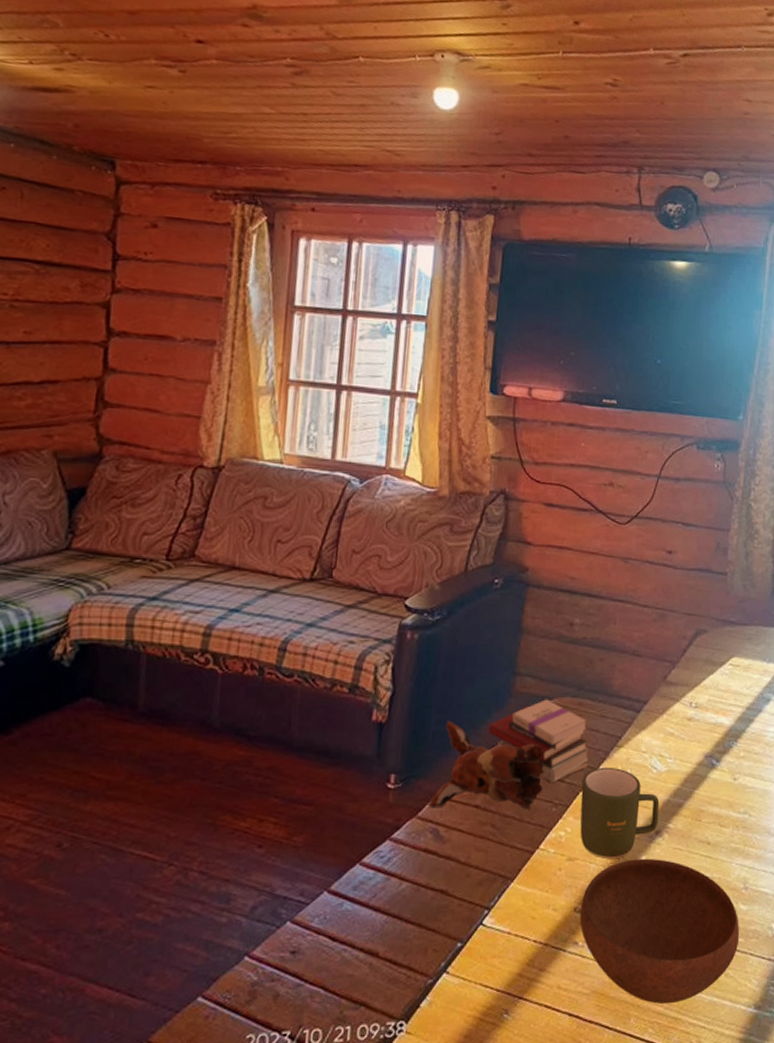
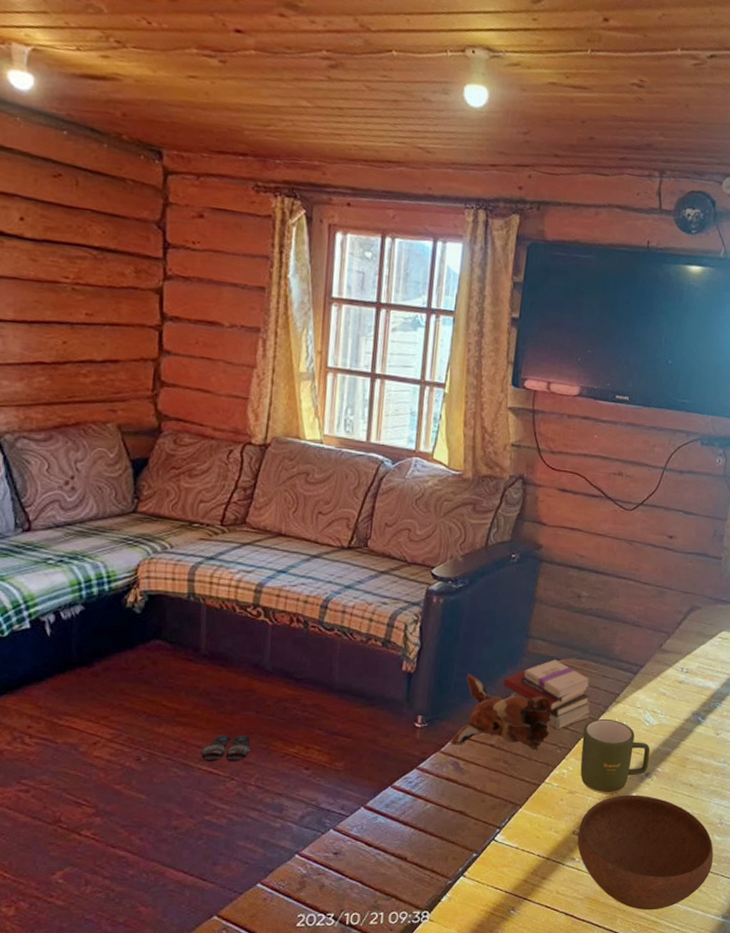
slippers: none [134,808,197,846] -> present [200,734,253,763]

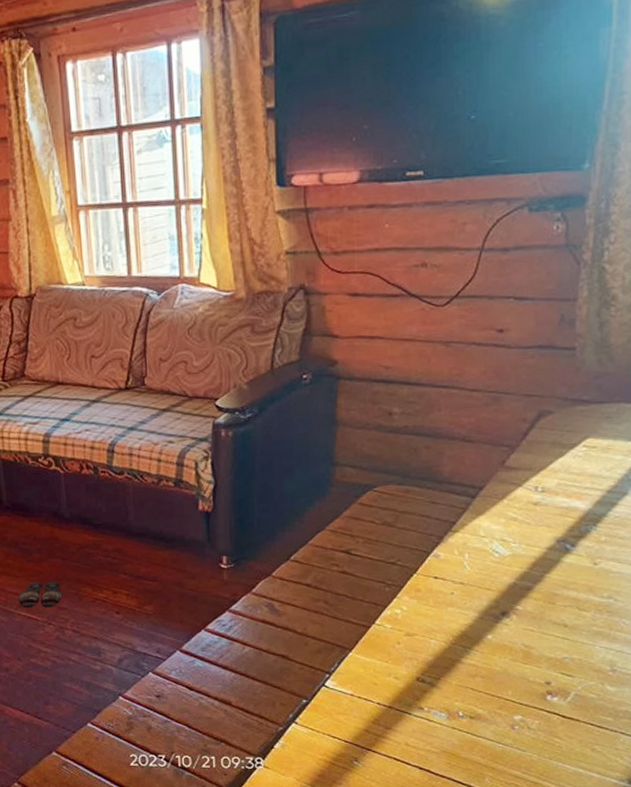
stuffed animal: present [451,673,551,751] -> none [262,509,373,589]
books: present [503,659,590,729] -> none [312,487,421,565]
bowl: present [577,795,714,911] -> none [423,637,607,770]
mug: present [580,718,651,793] -> none [415,551,505,635]

